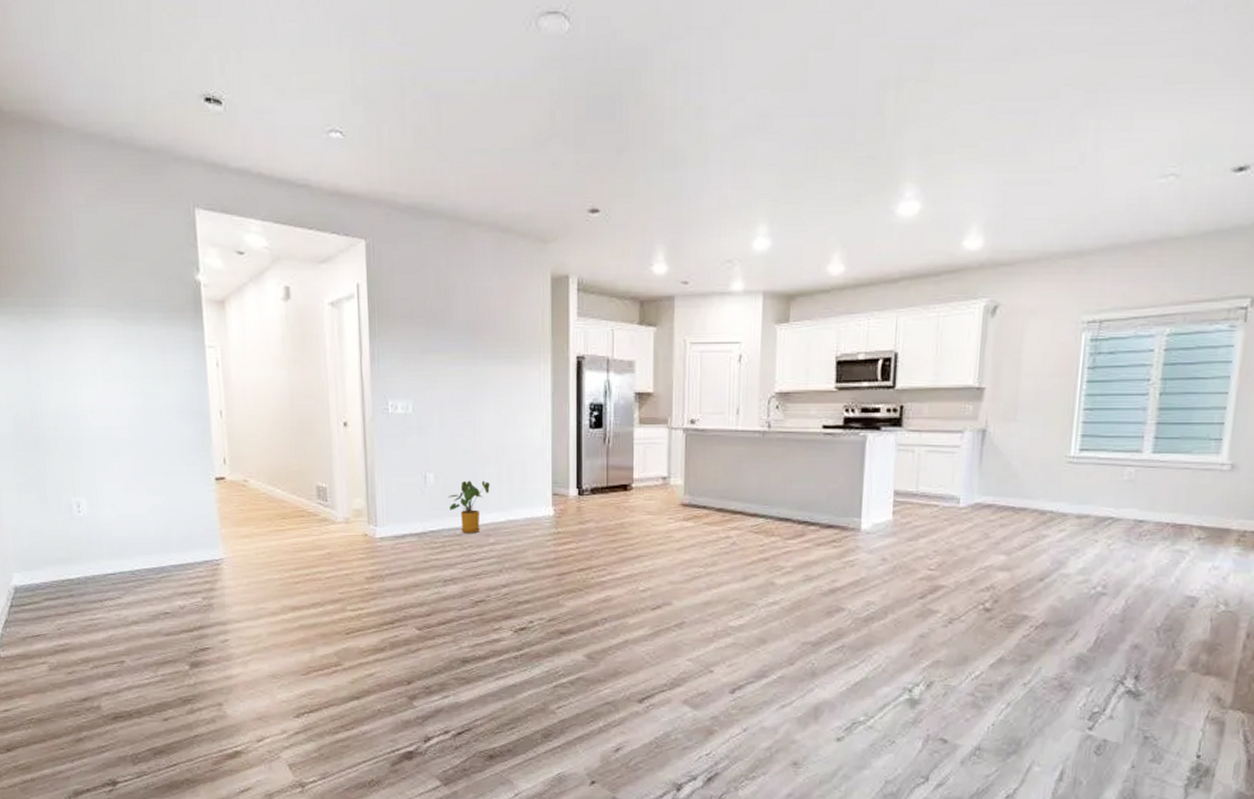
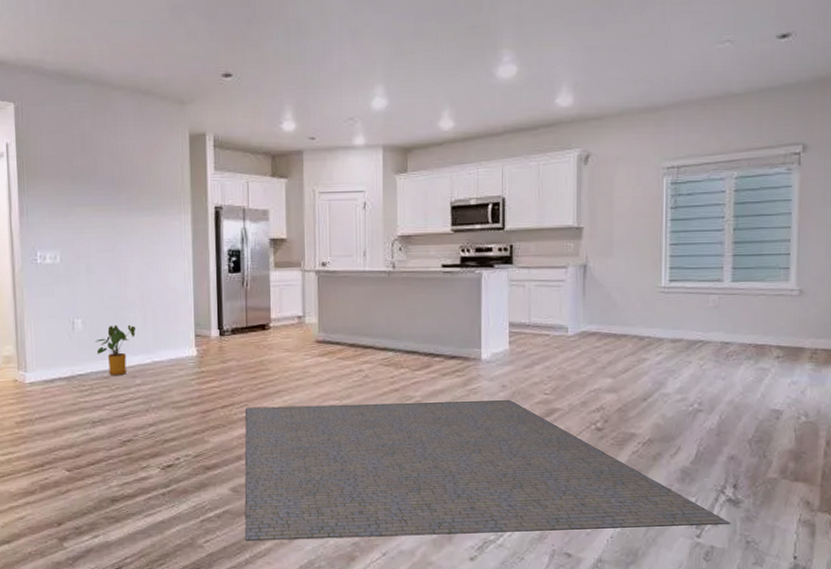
area rug: none [599,571,1128,717] -> present [245,400,731,541]

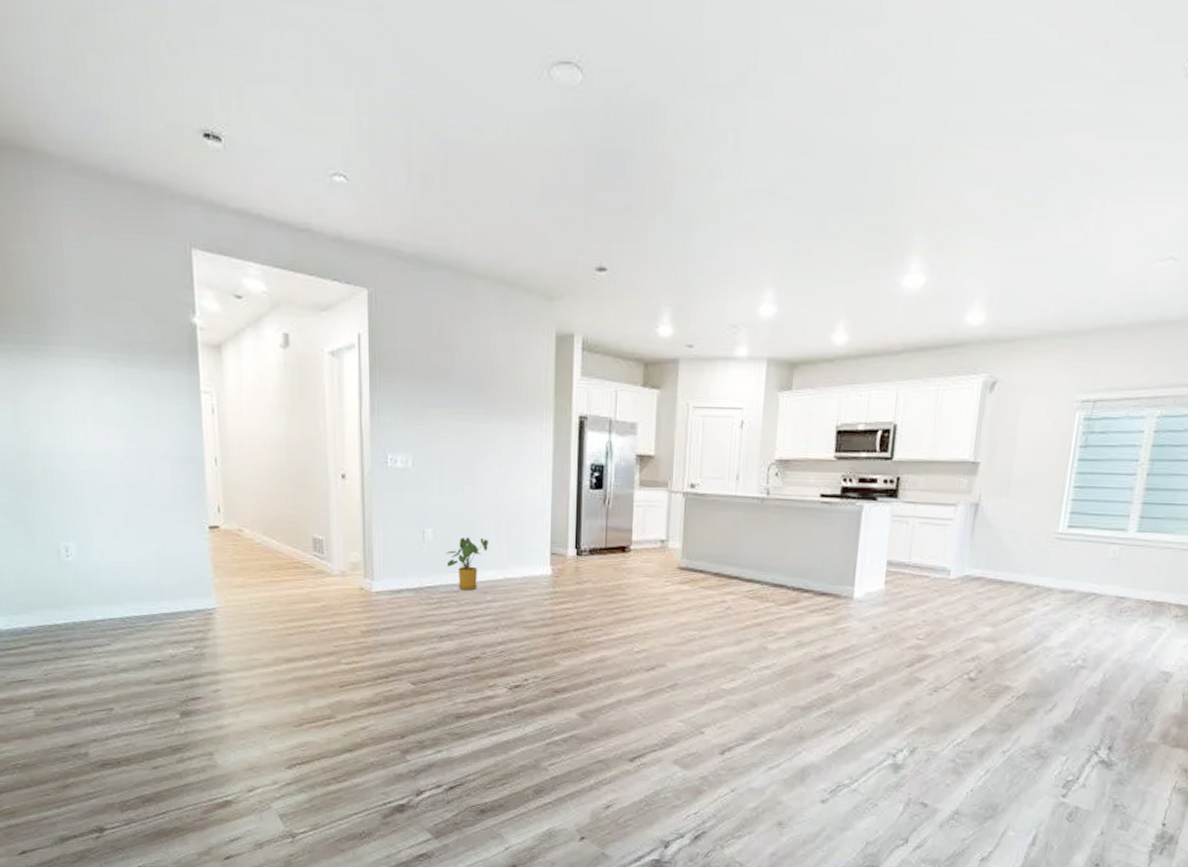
area rug: present [245,400,731,541] -> none [591,632,1100,786]

